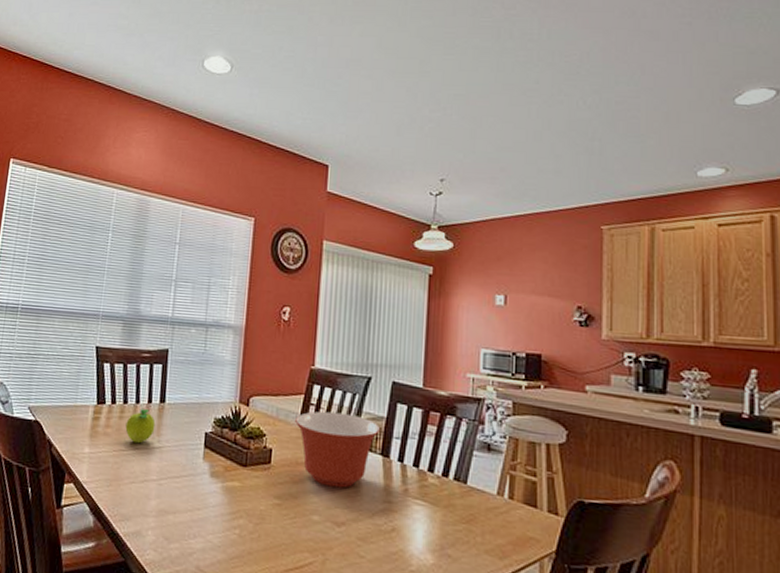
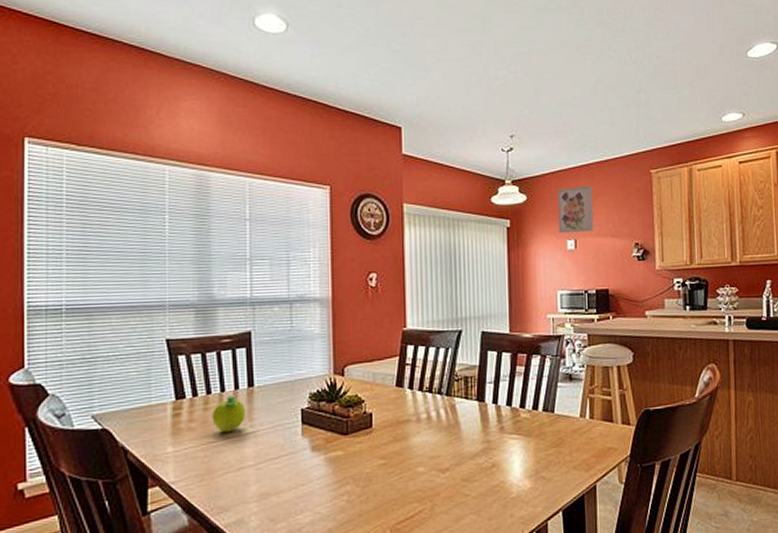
mixing bowl: present [295,411,380,488] -> none [392,367,474,439]
wall art: none [487,237,529,288] -> present [557,185,594,234]

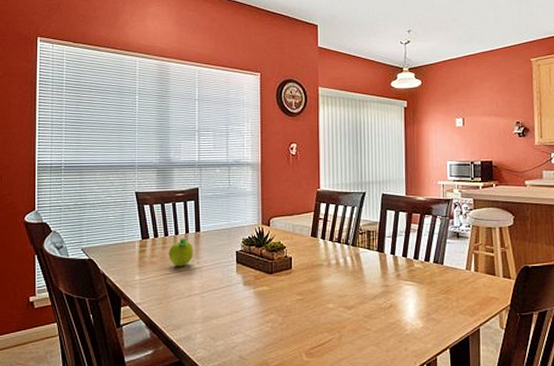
wall art: present [557,185,594,234] -> none [448,72,480,113]

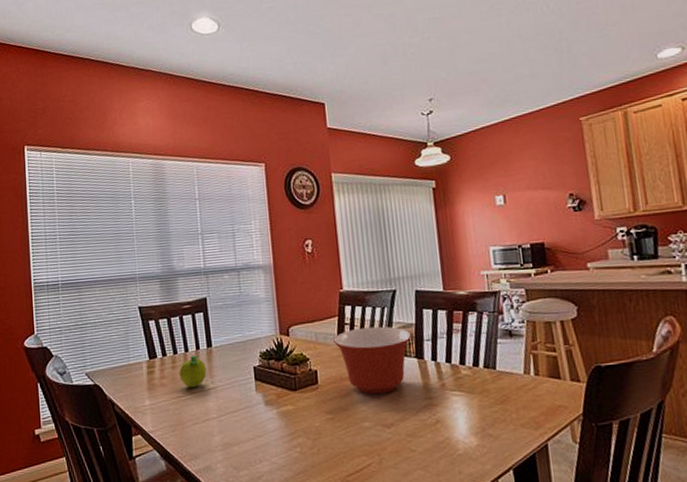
mixing bowl: none [308,222,375,280] -> present [333,326,411,395]

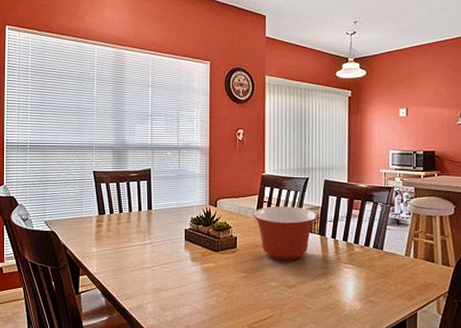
fruit: present [179,356,207,388] -> none [123,216,146,242]

